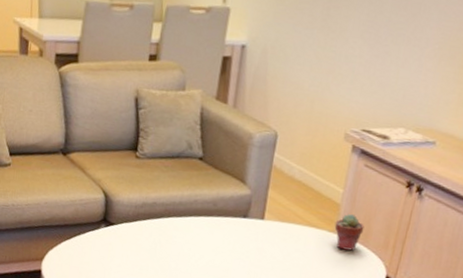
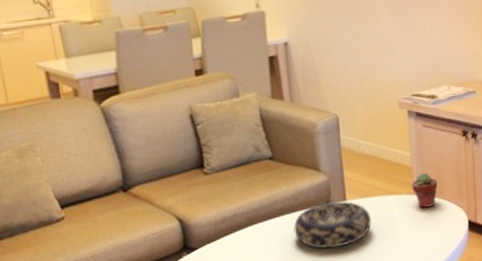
decorative bowl: none [205,215,285,263] -> present [293,201,372,249]

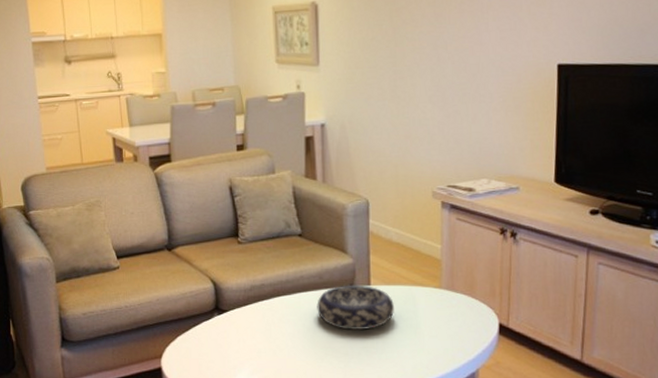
potted succulent: present [411,173,438,208] -> none [439,268,468,304]

